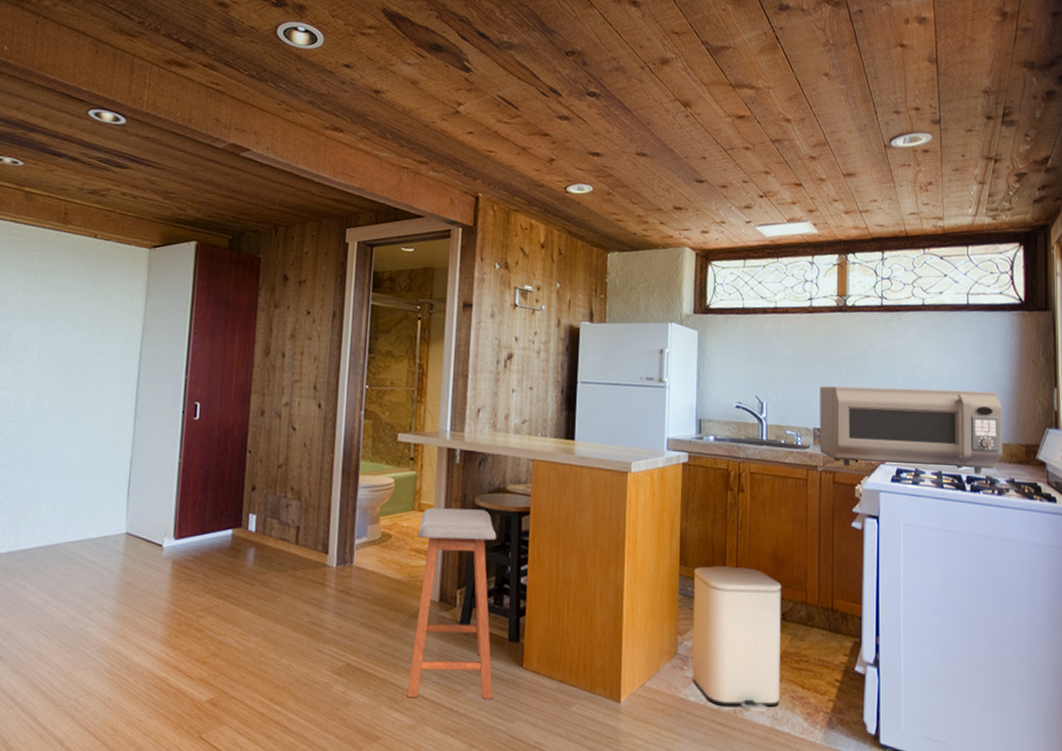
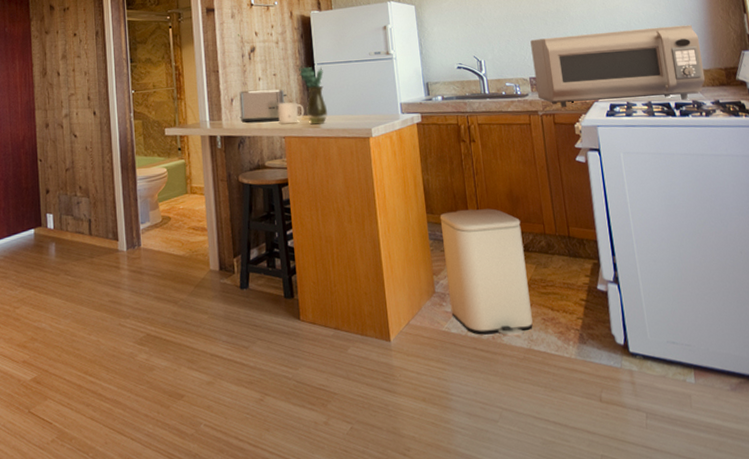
stool: present [406,508,497,699] -> none [193,186,277,358]
toaster: none [485,401,542,441] -> present [239,89,287,123]
mug: none [528,420,559,446] -> present [277,102,305,124]
vase: none [559,379,586,452] -> present [299,63,328,125]

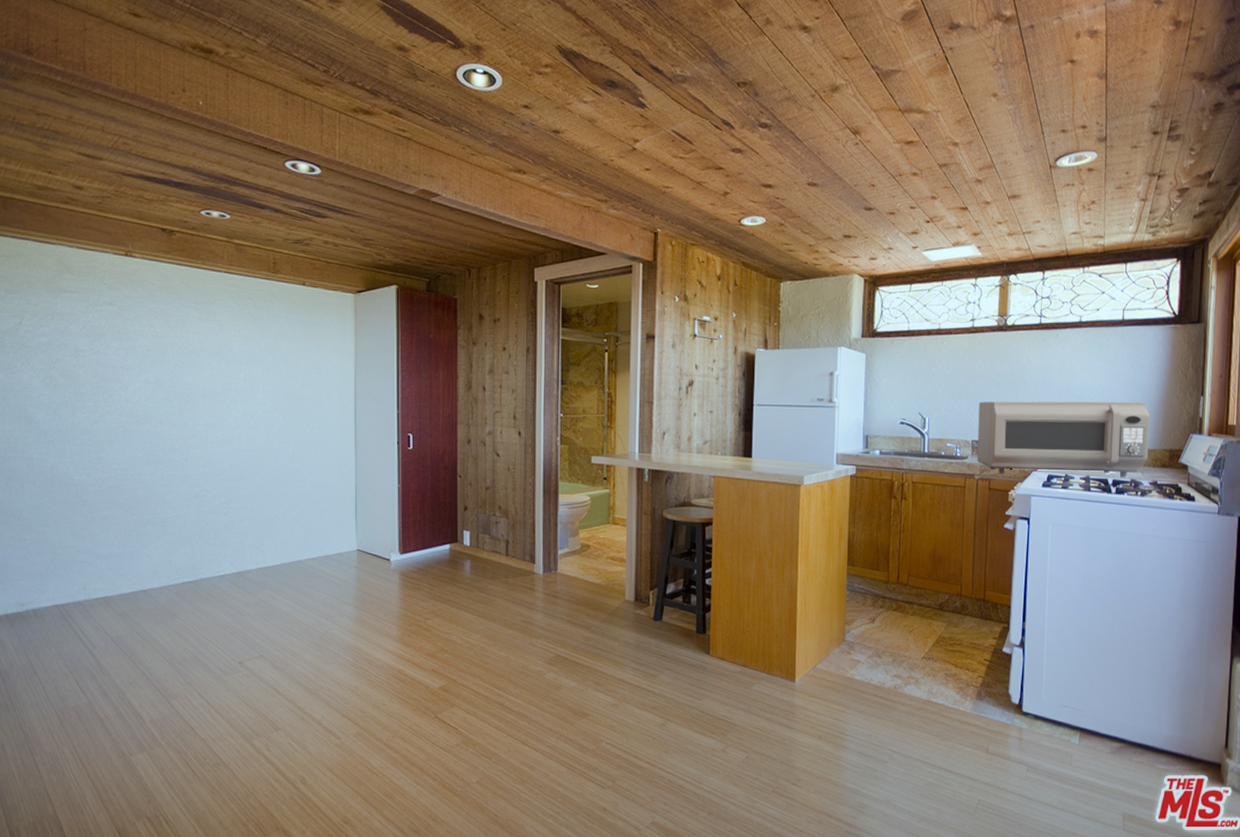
toaster: present [239,89,287,123] -> none [670,425,721,460]
mug: present [277,102,305,124] -> none [710,441,738,464]
vase: present [299,63,328,125] -> none [736,402,762,468]
pedal bin: present [439,208,533,337] -> none [858,564,939,688]

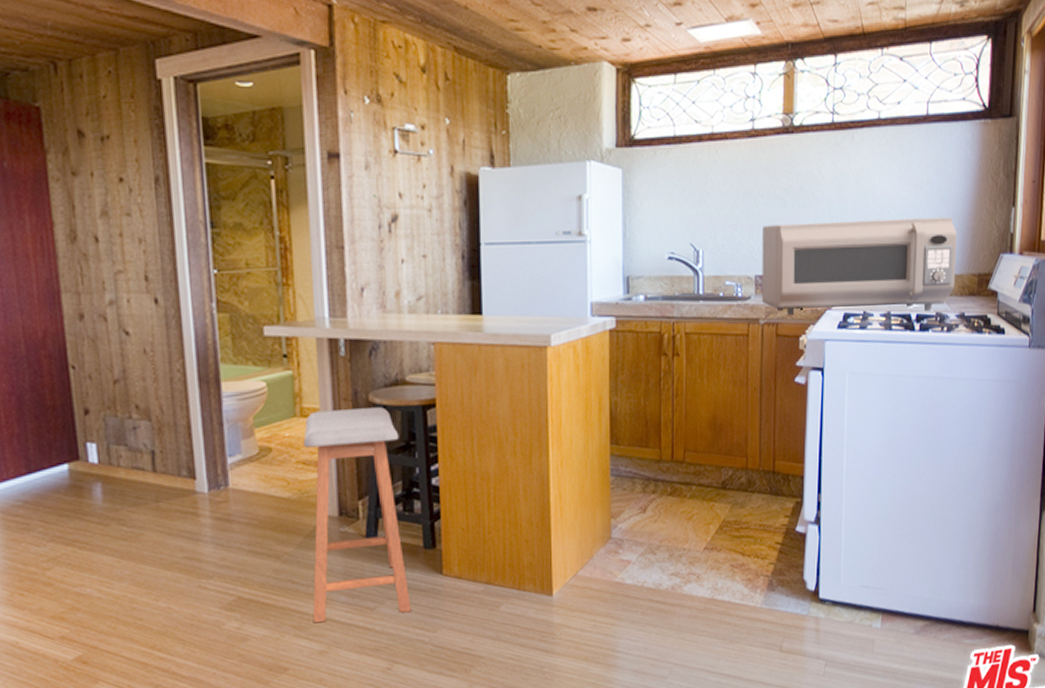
stool: none [609,521,684,682] -> present [303,407,411,624]

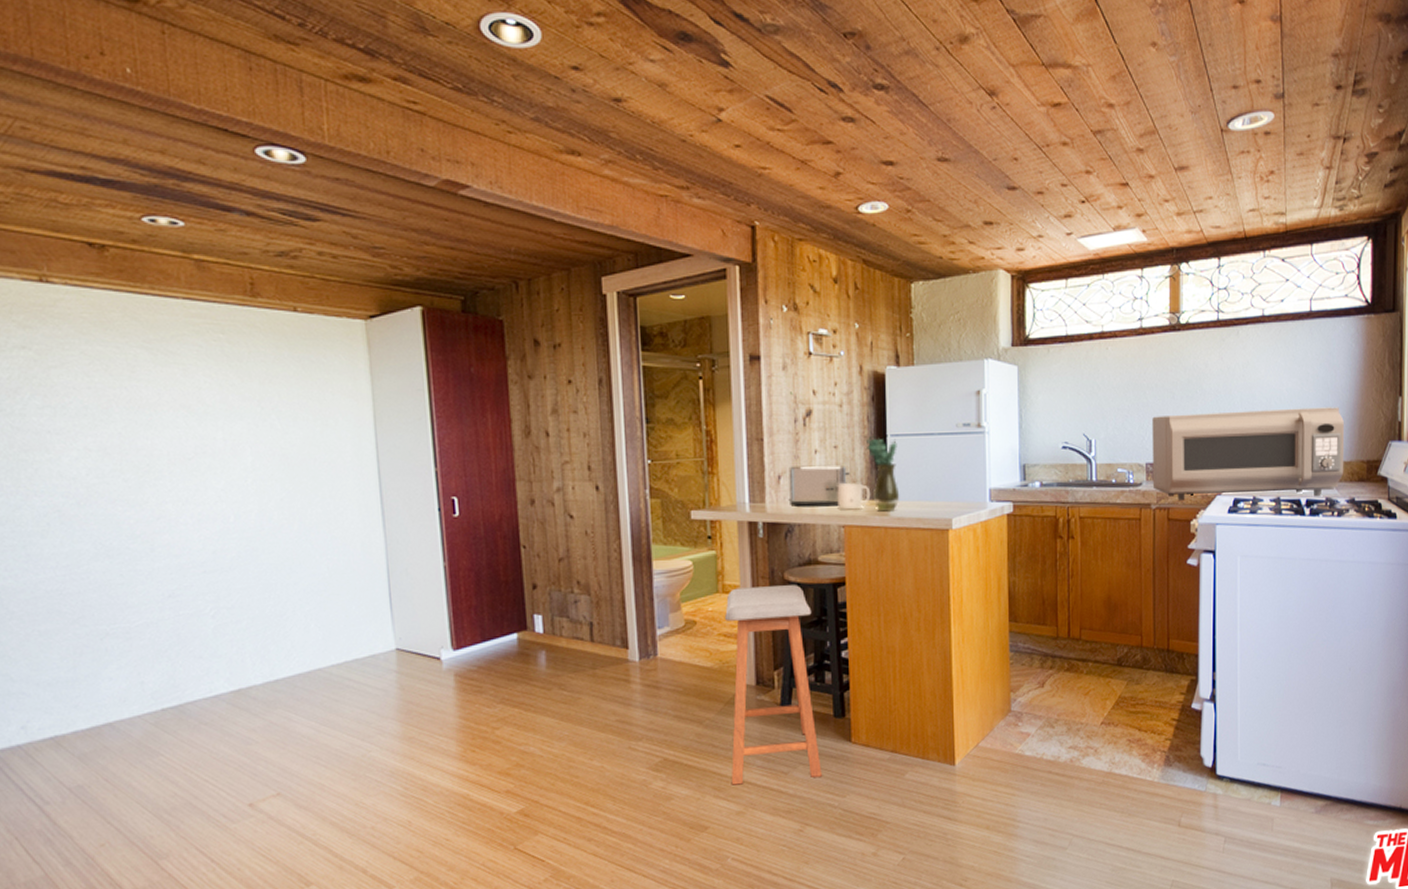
toaster: none [372,276,440,322] -> present [788,465,850,506]
mug: none [426,295,463,326] -> present [837,482,871,510]
vase: none [458,241,495,328] -> present [866,433,900,513]

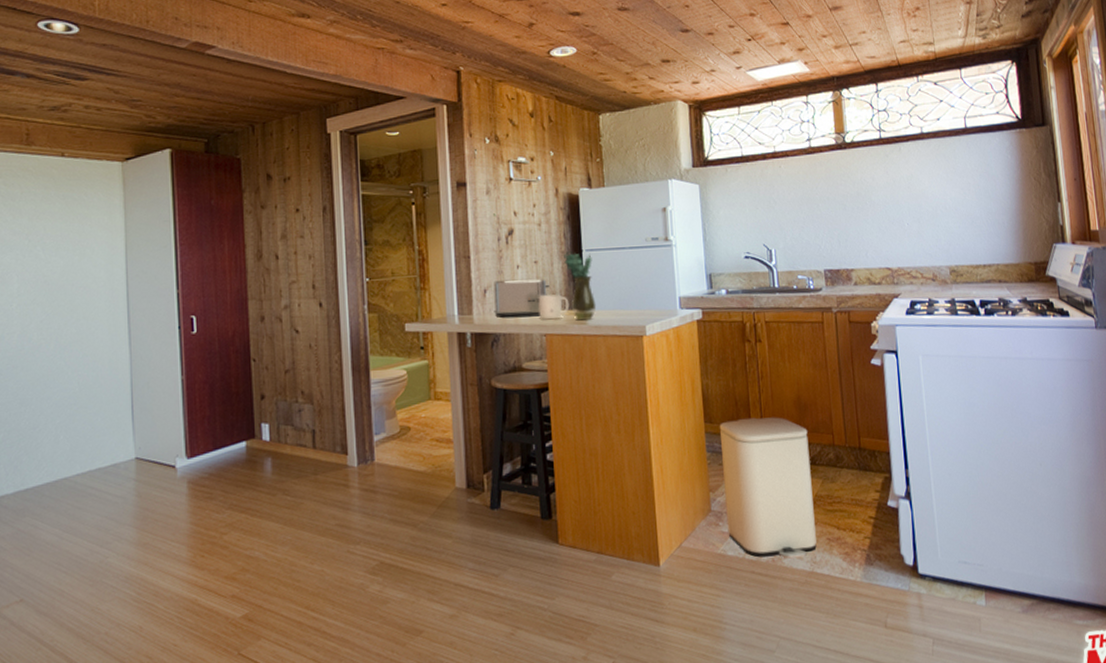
stool: present [725,585,822,786] -> none [437,391,531,589]
pedal bin: none [1024,617,1116,760] -> present [719,417,817,559]
microwave: present [1152,407,1345,501] -> none [827,213,1014,305]

